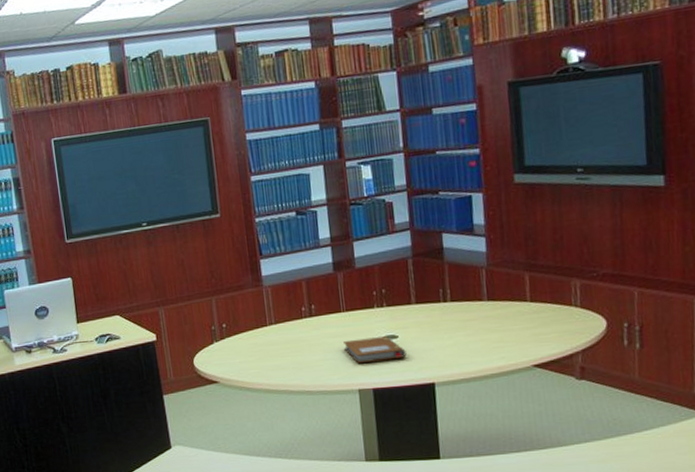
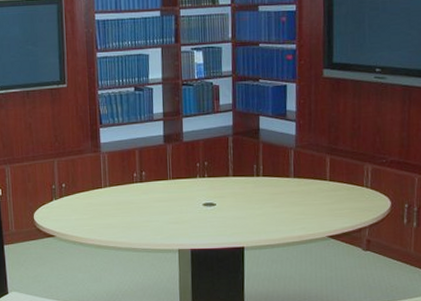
notebook: present [343,336,407,364] -> none [167,204,222,227]

